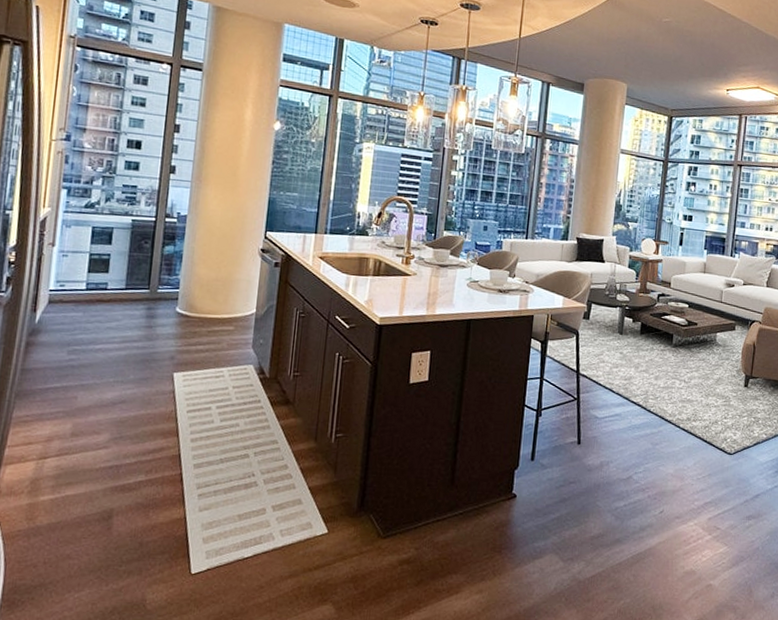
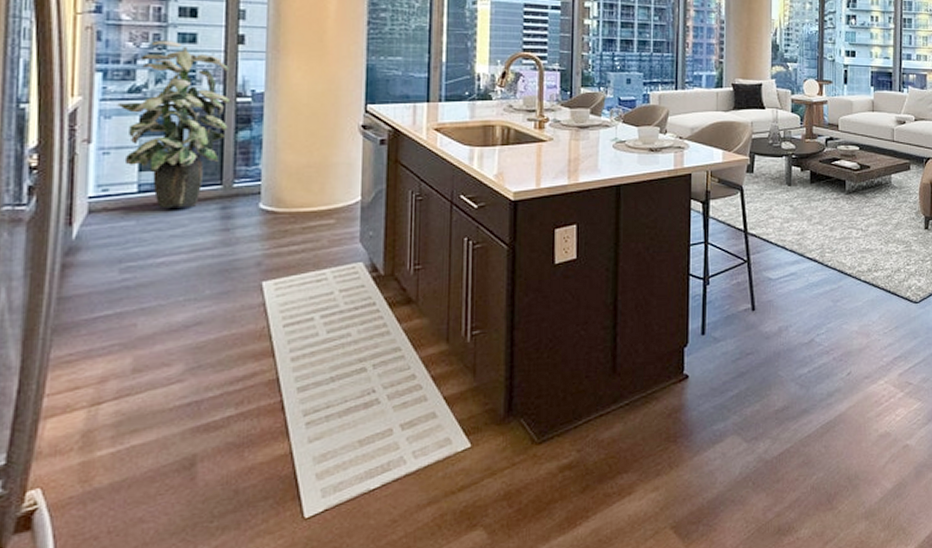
indoor plant: none [76,166,162,306] -> present [117,40,229,209]

